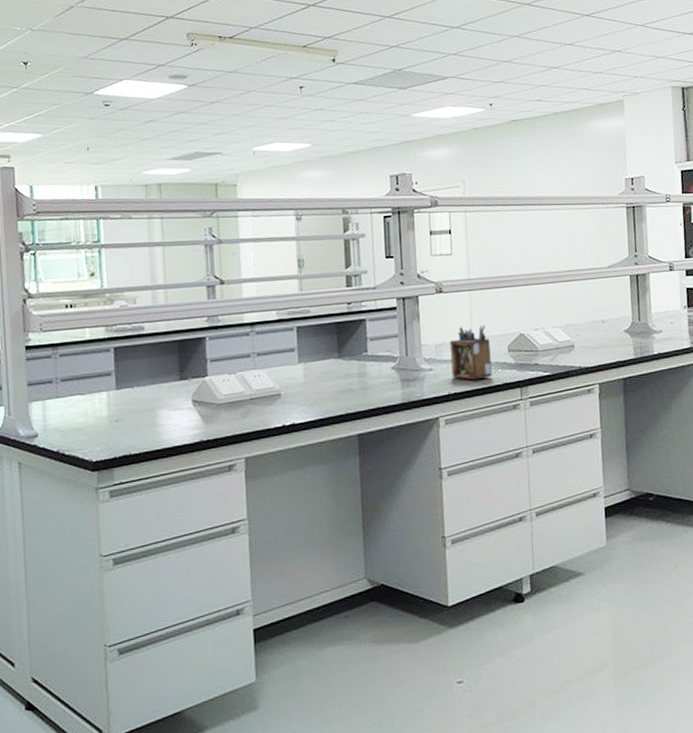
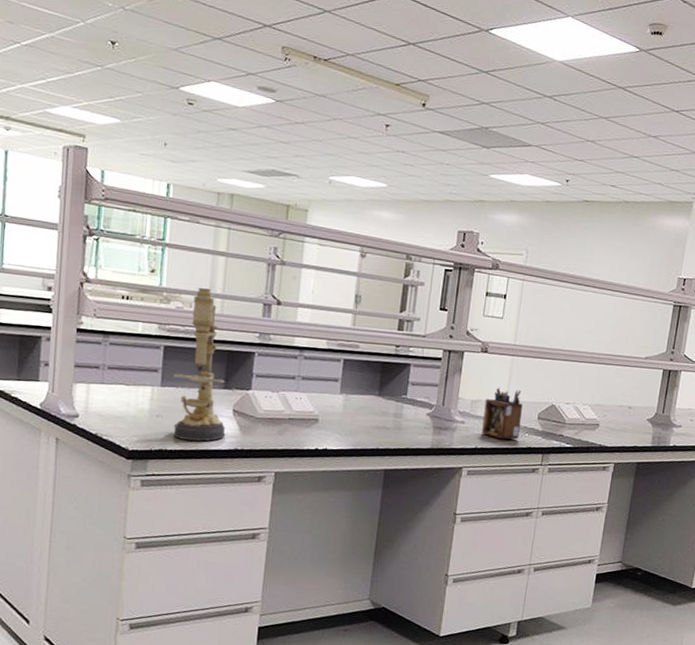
microscope: none [126,281,189,441] -> present [172,288,226,442]

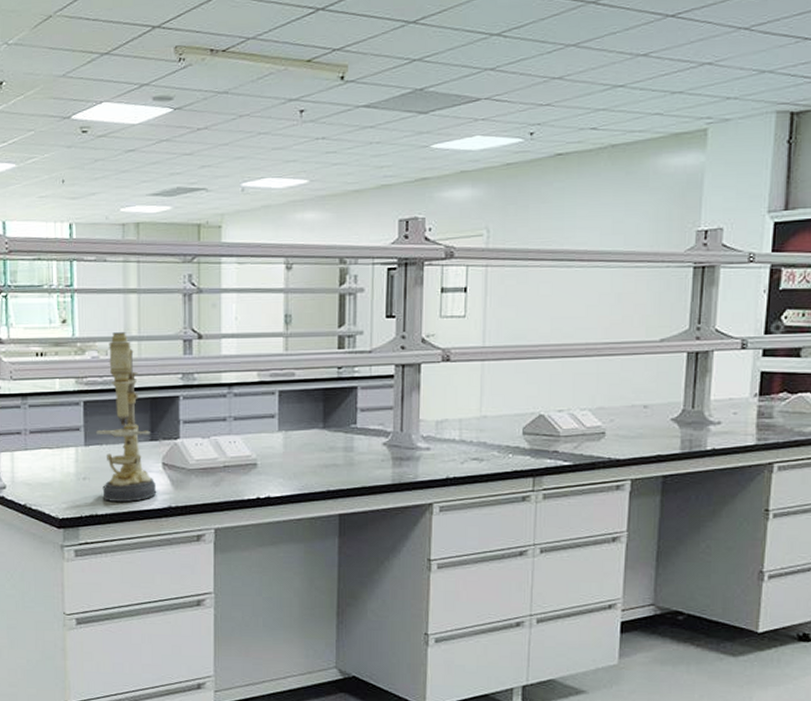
desk organizer: present [481,387,523,440] -> none [453,401,501,465]

